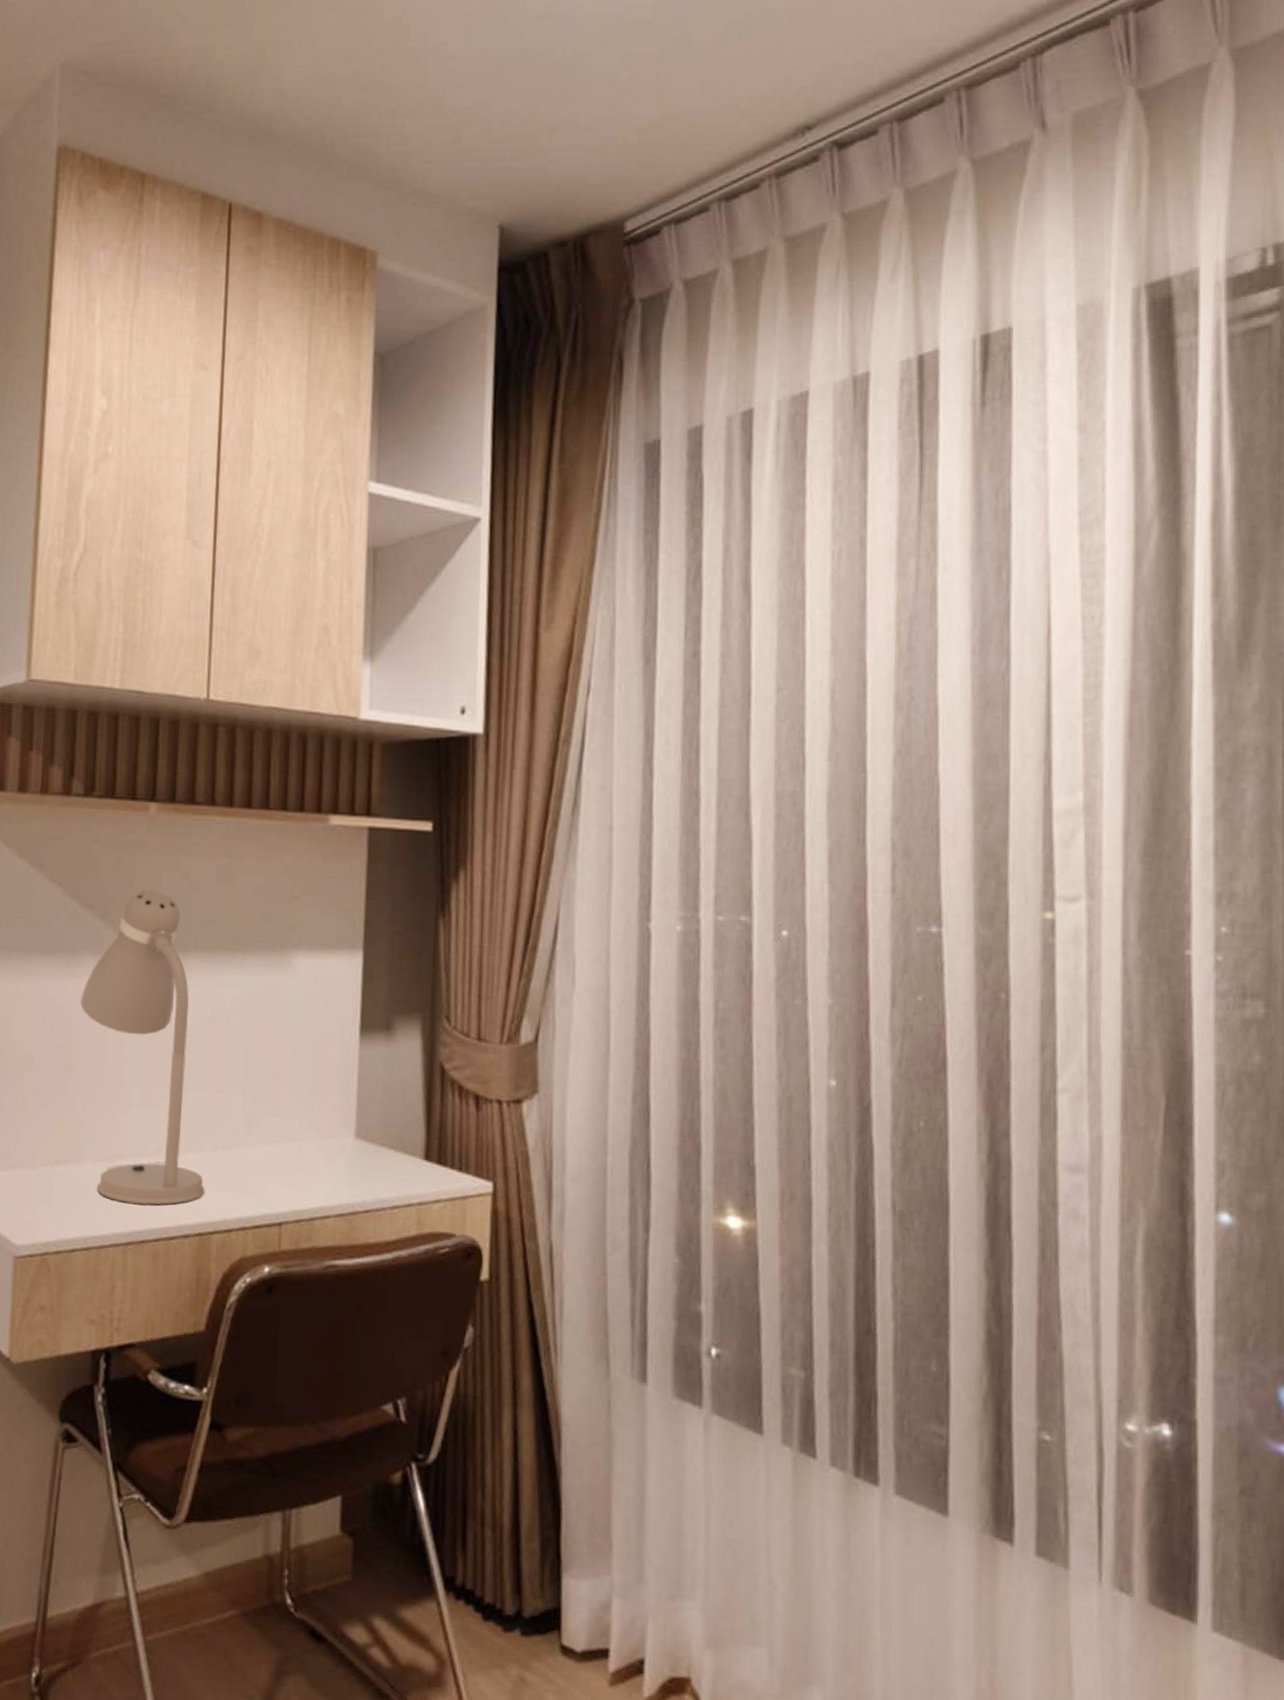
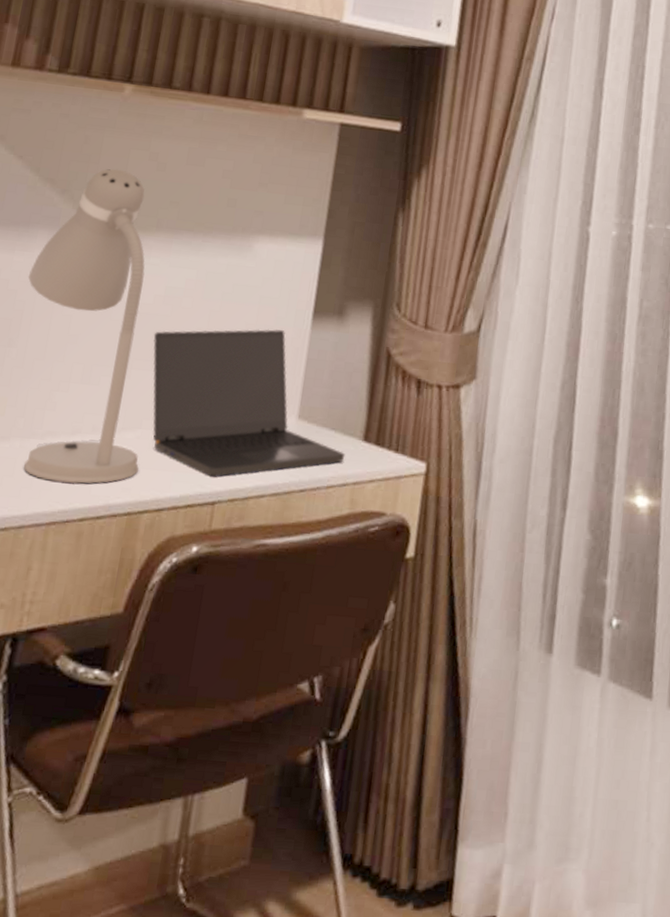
laptop: none [204,1046,408,1198] -> present [152,329,346,477]

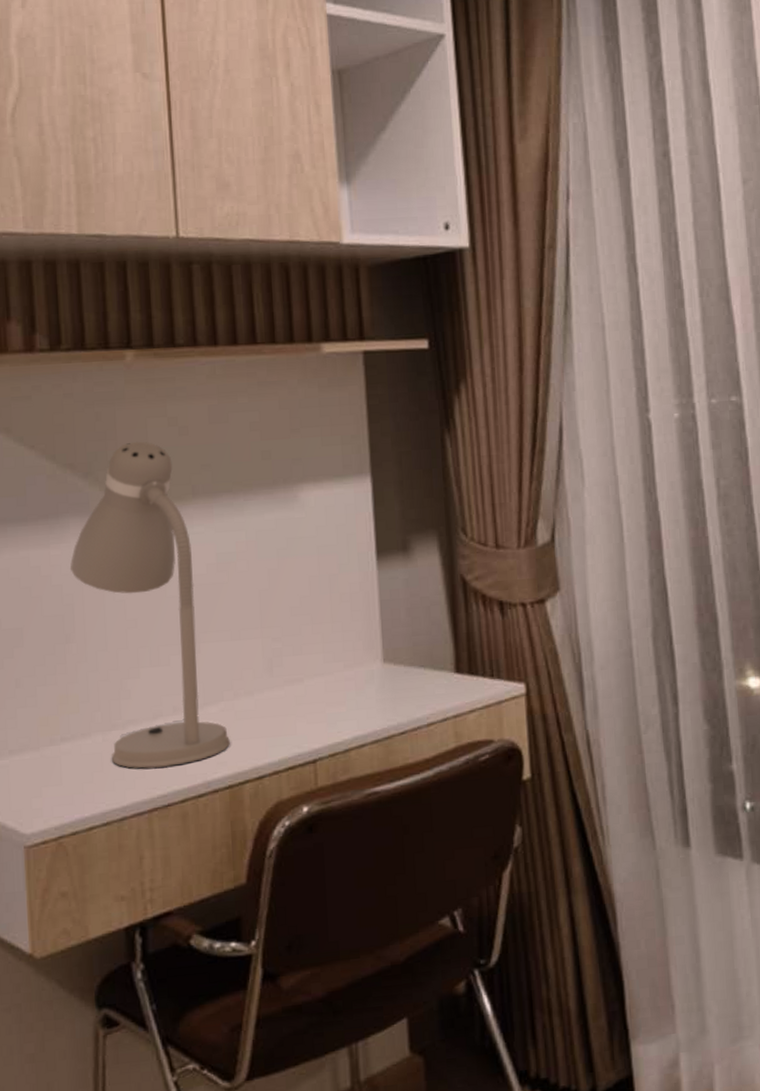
laptop: present [152,329,346,477] -> none [215,576,440,735]

